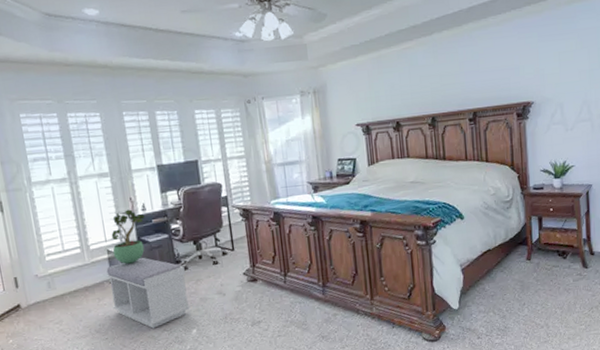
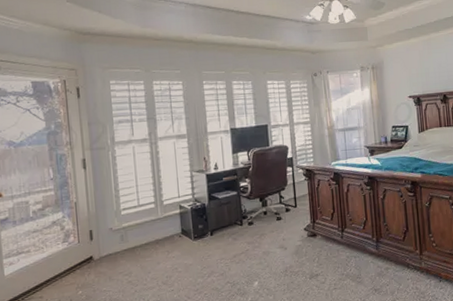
bench: present [106,257,190,329] -> none [177,212,253,281]
potted plant: present [111,209,145,264] -> none [184,168,217,219]

